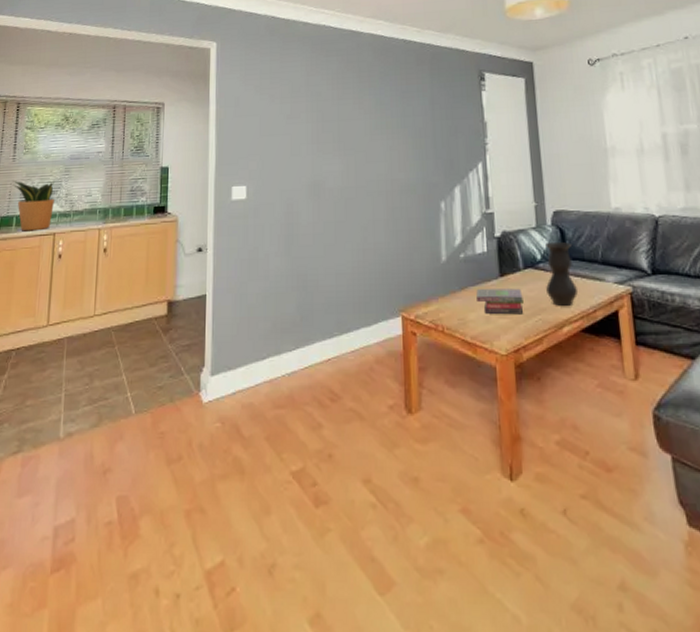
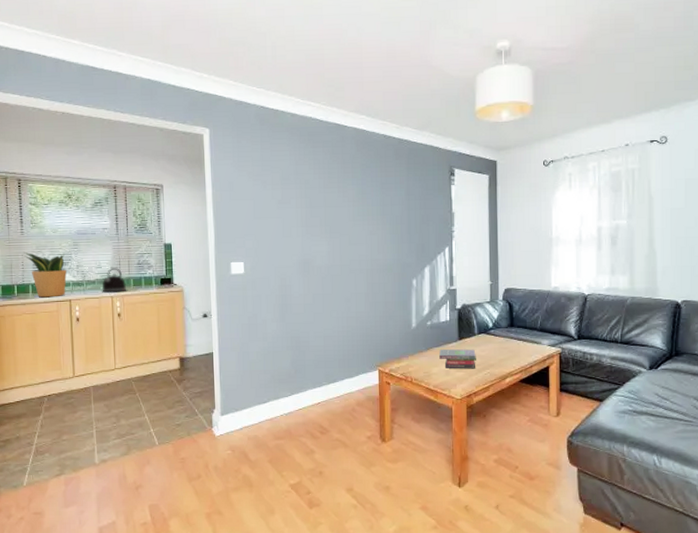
kettle: none [89,195,117,224] -> present [102,267,127,293]
vase: present [545,241,578,306] -> none [495,313,519,363]

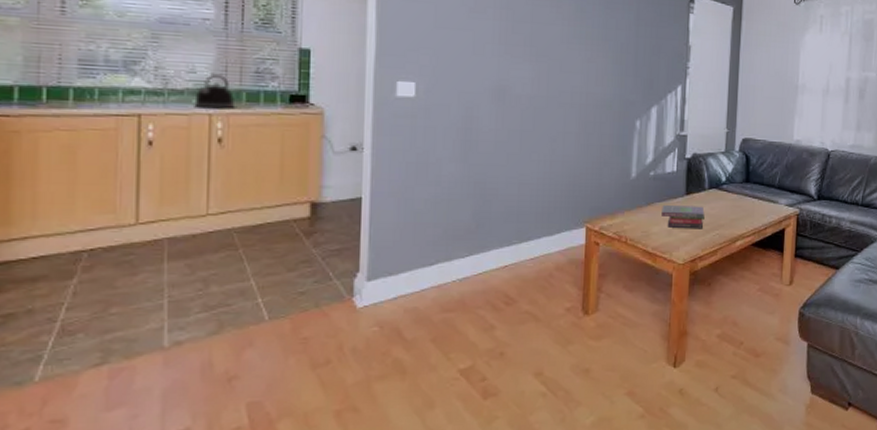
potted plant: present [24,252,67,298] -> none [64,41,136,110]

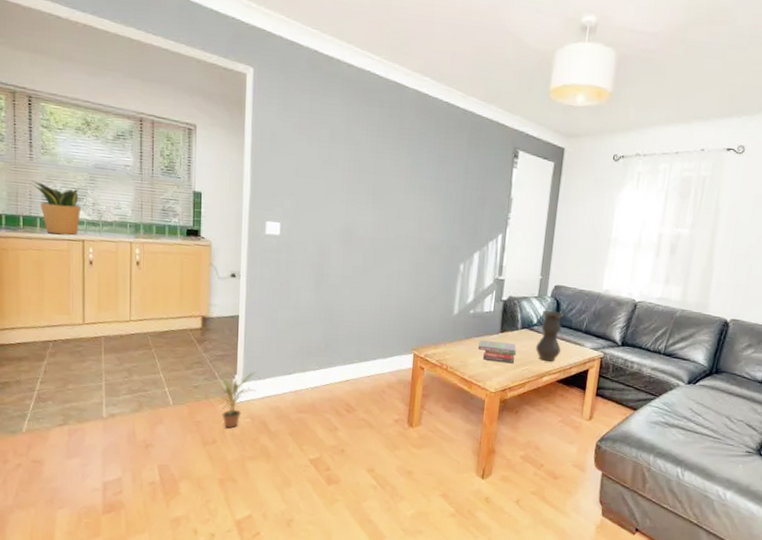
potted plant: none [64,41,136,110] -> present [32,181,80,236]
kettle: present [194,73,236,109] -> none [120,209,149,239]
potted plant: none [332,266,387,343] -> present [217,371,257,429]
vase: none [726,166,755,223] -> present [536,310,565,362]

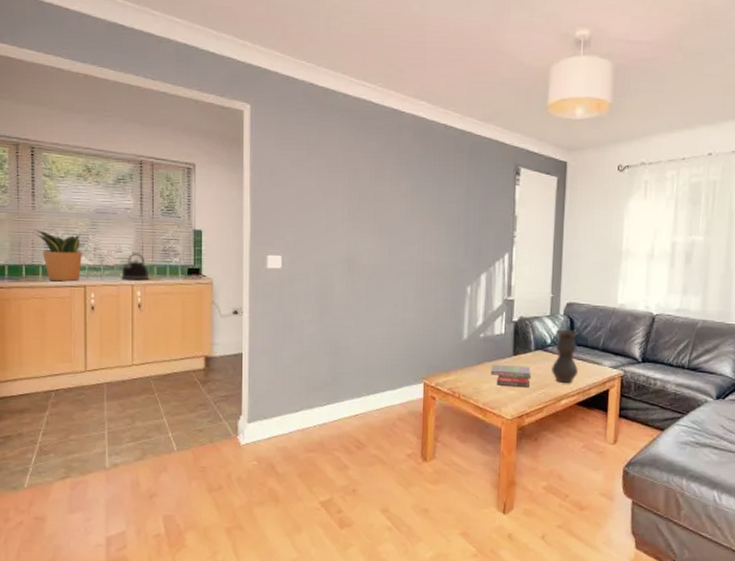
kettle: none [120,209,149,239] -> present [121,252,150,281]
potted plant: present [217,371,257,429] -> none [222,411,262,473]

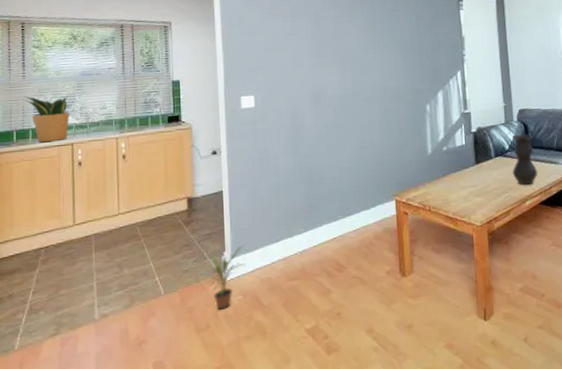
kettle: present [121,252,150,281] -> none [106,107,133,134]
potted plant: none [222,411,262,473] -> present [208,245,246,310]
books: present [491,365,531,388] -> none [457,173,495,194]

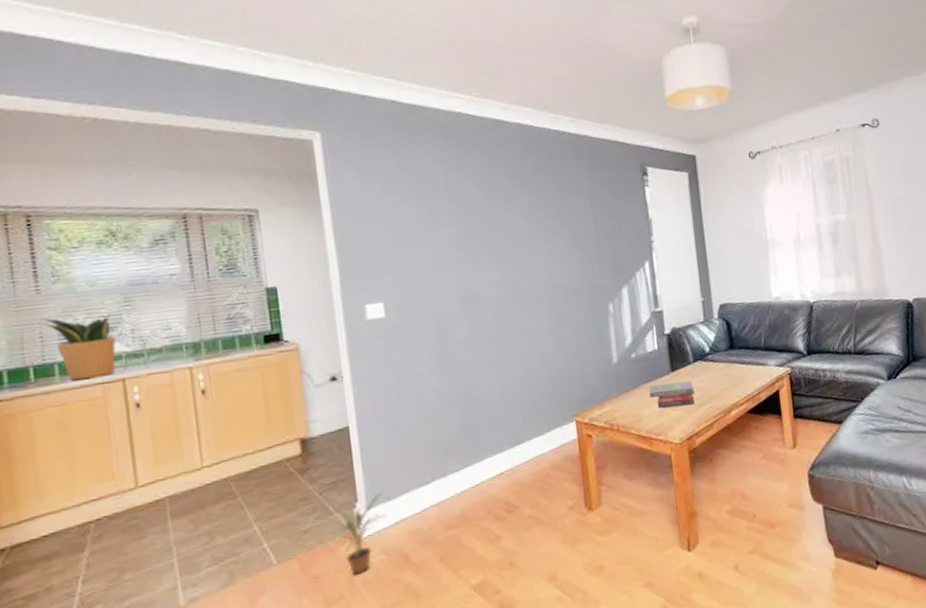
books: none [457,173,495,194] -> present [649,380,694,408]
vase: present [512,134,537,185] -> none [713,333,743,393]

